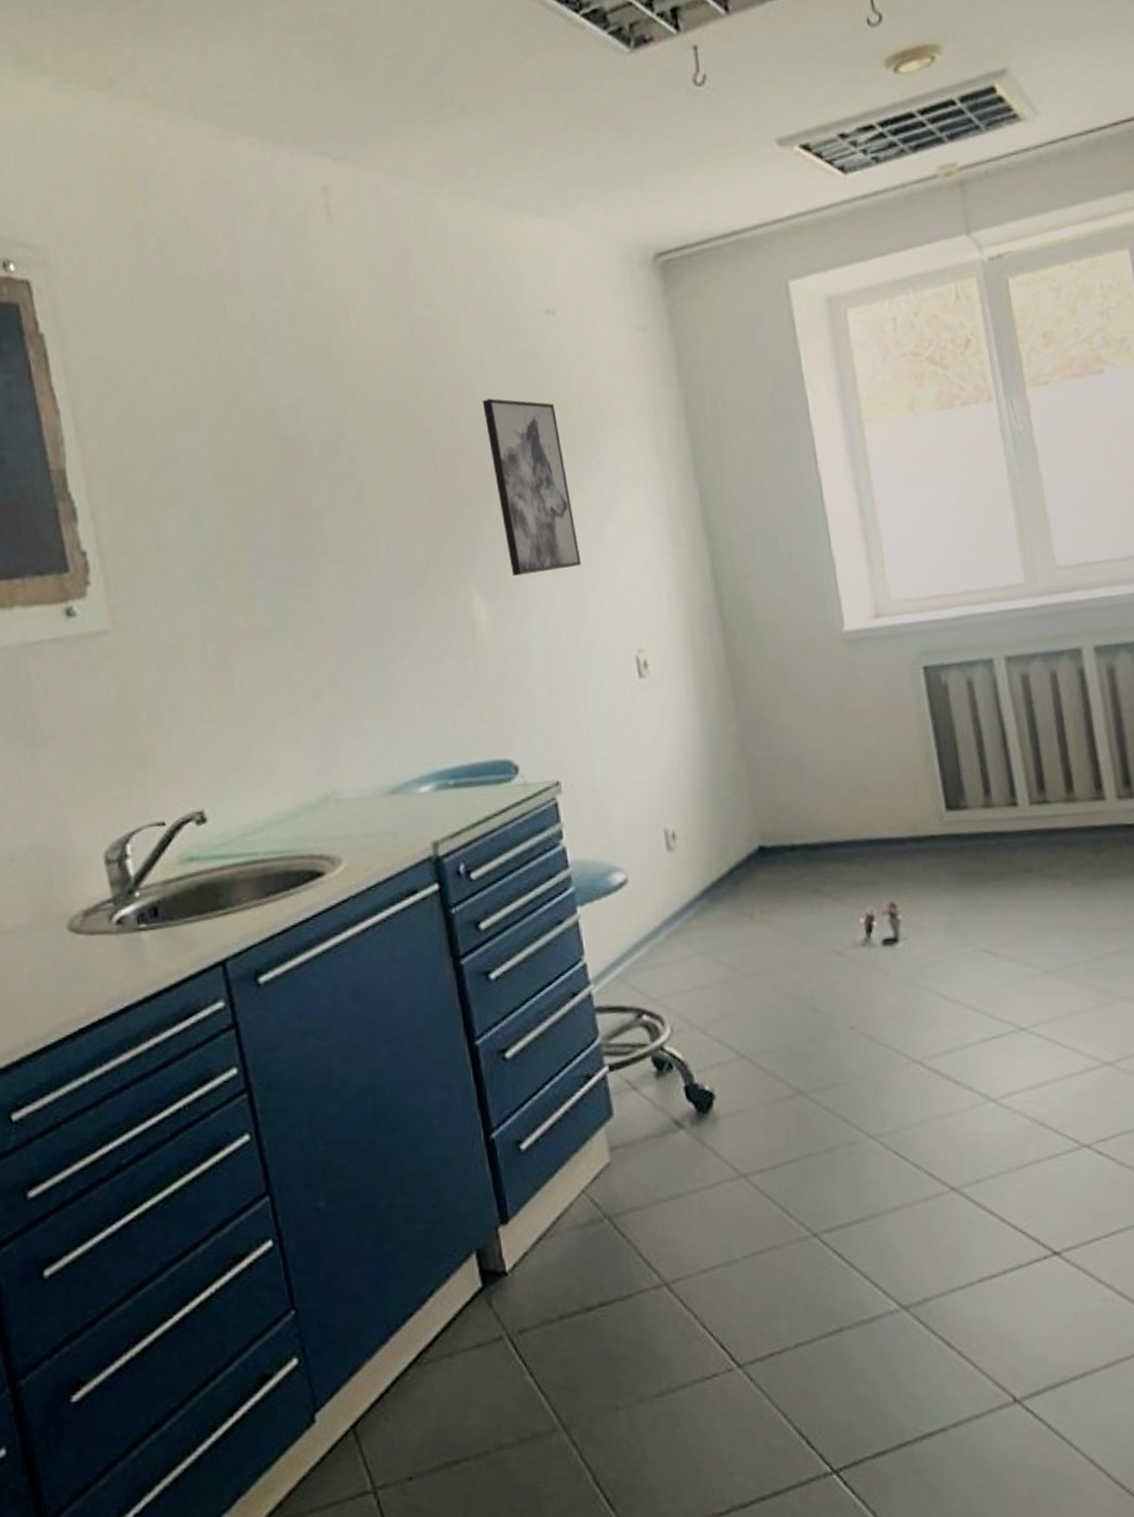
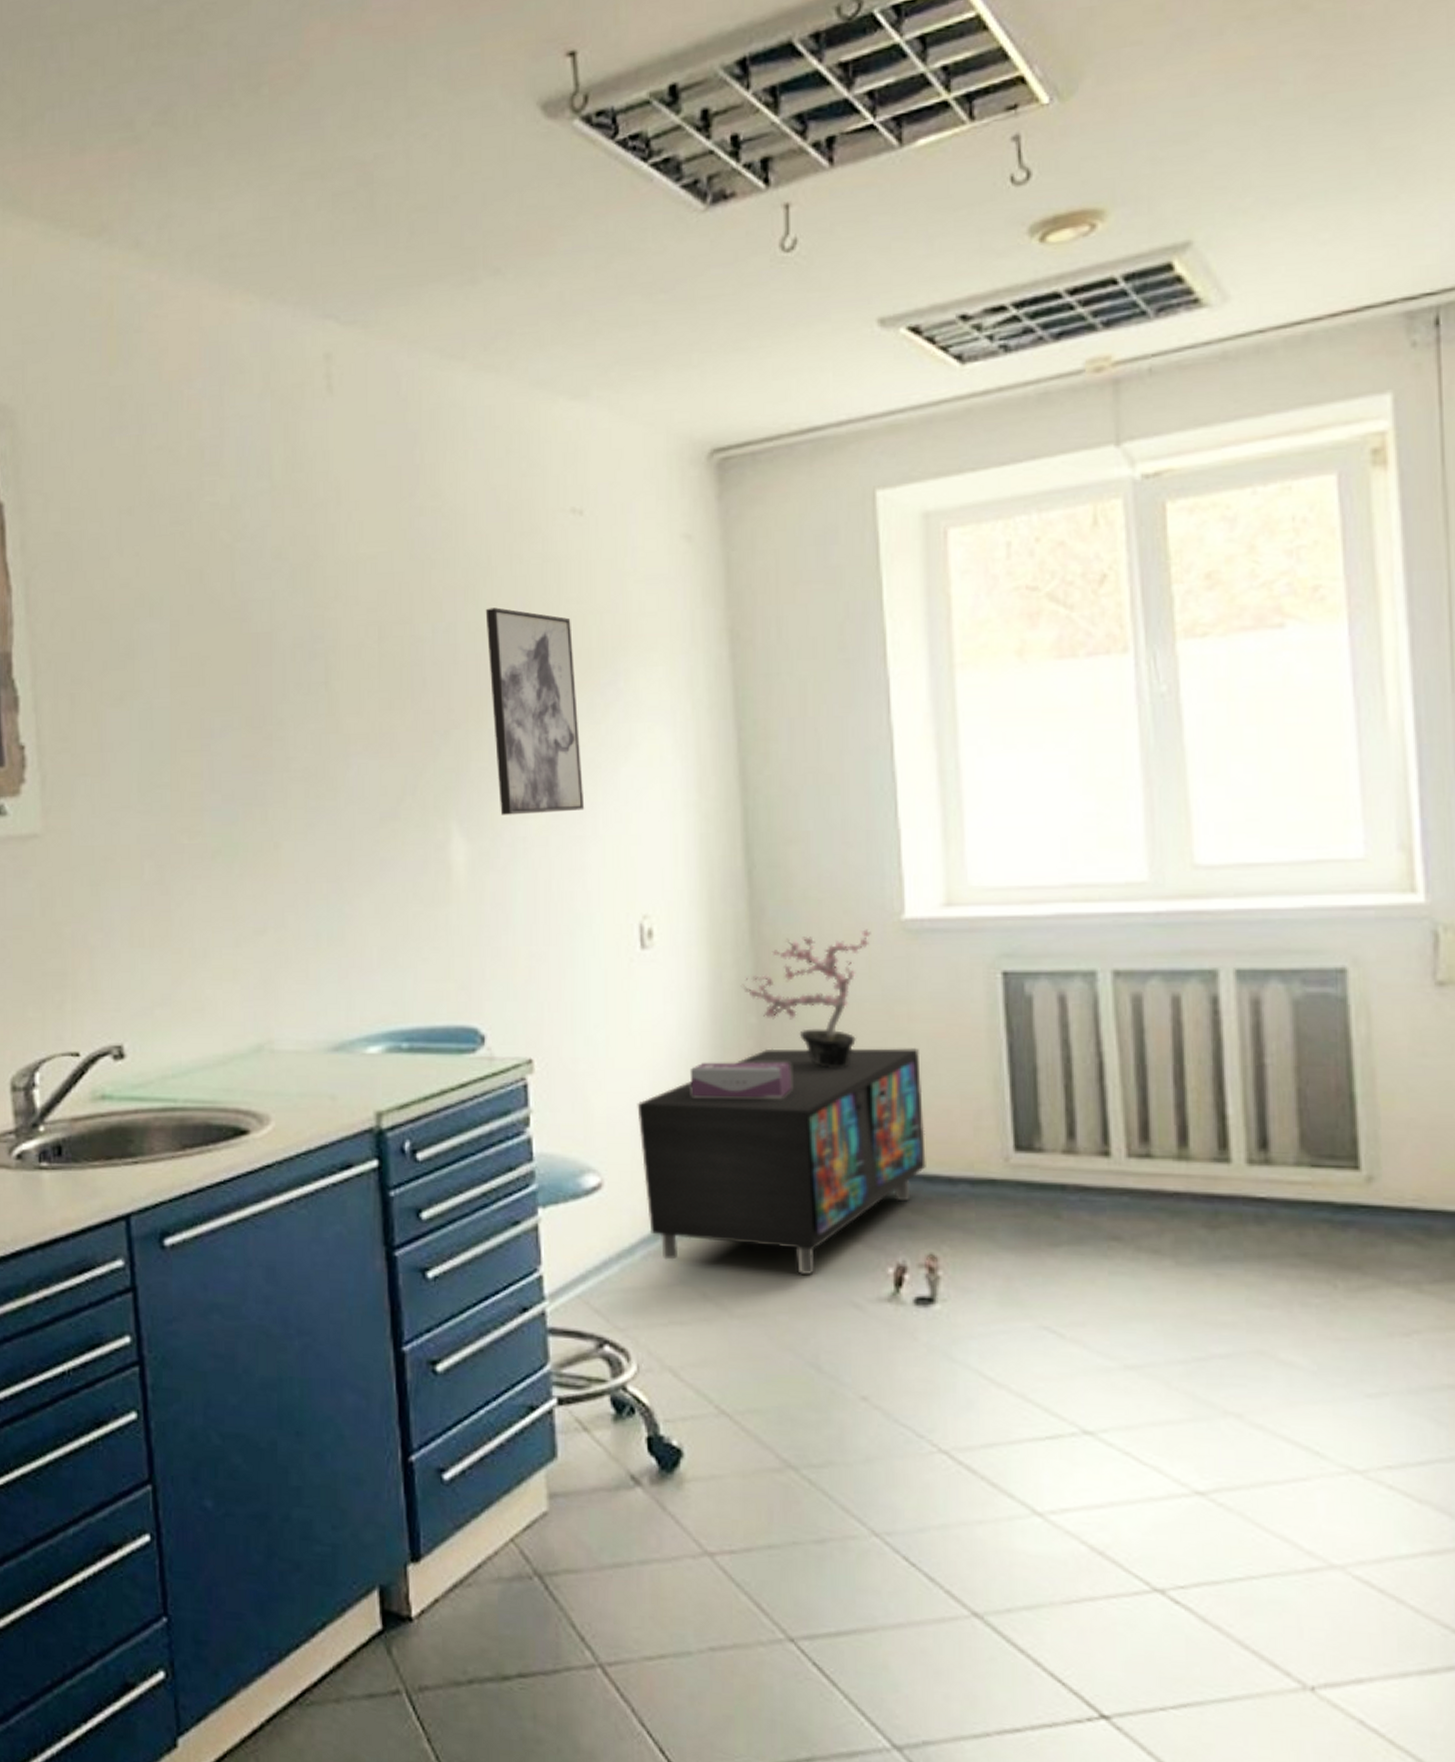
storage cabinet: none [649,736,881,936] -> present [637,1048,926,1276]
tissue box: none [688,760,771,797] -> present [689,1062,792,1099]
potted plant: none [722,643,820,761] -> present [740,929,871,1068]

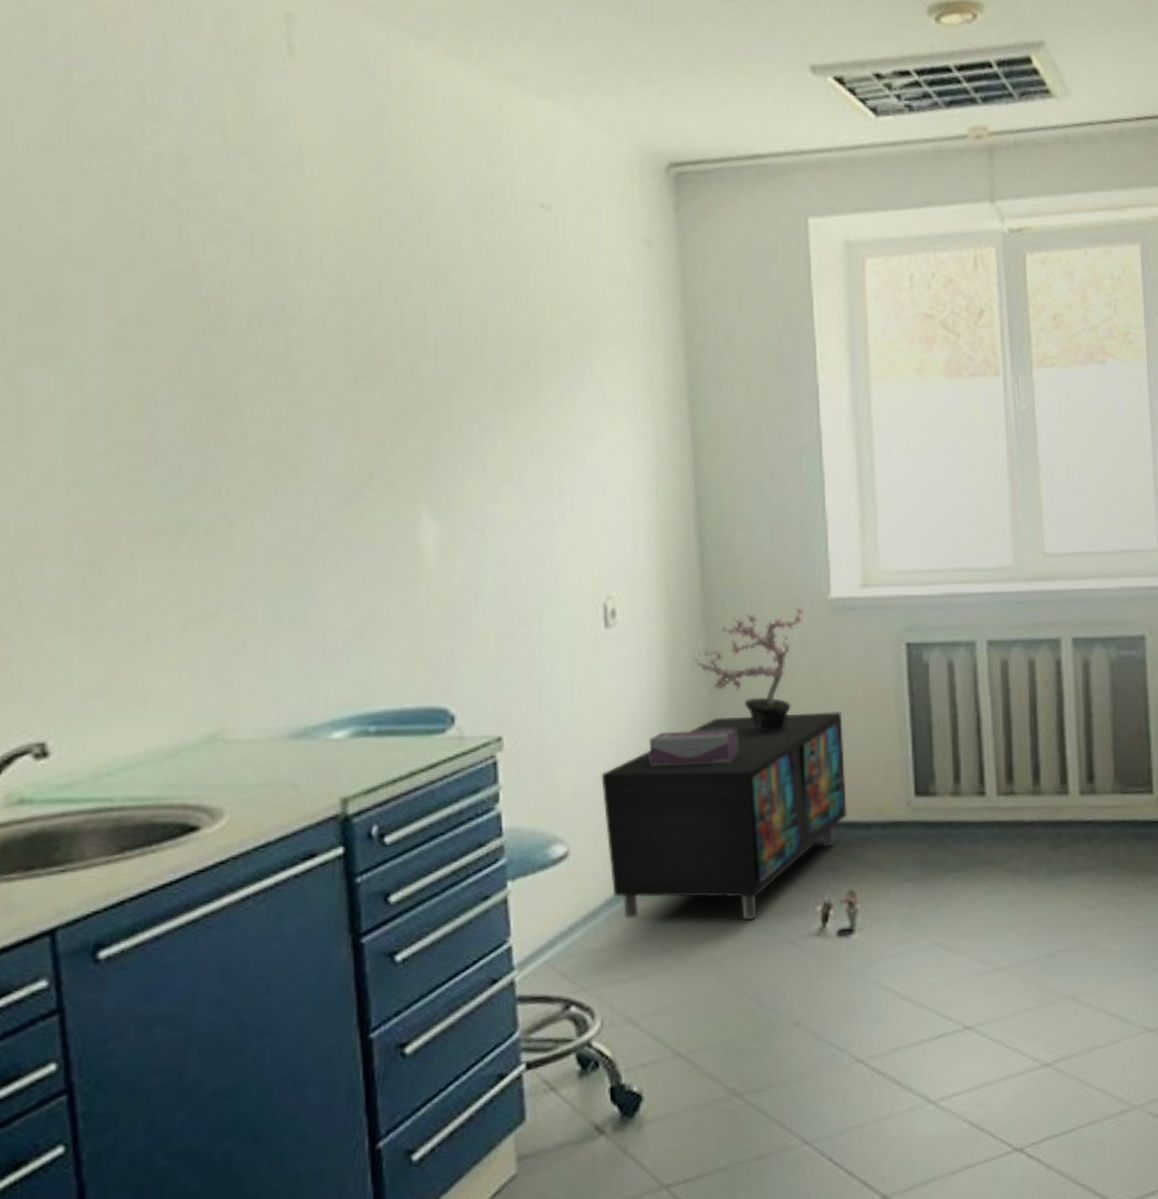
wall art: present [485,607,585,815] -> none [455,292,553,498]

